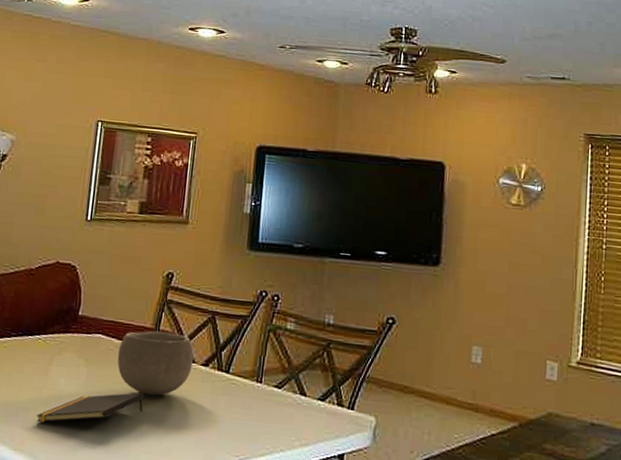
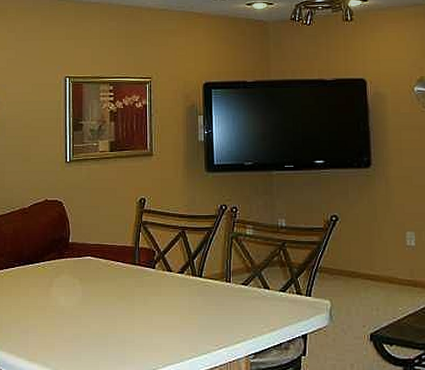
notepad: present [36,392,144,423] -> none [44,301,133,336]
bowl: present [117,330,194,396] -> none [106,248,170,302]

